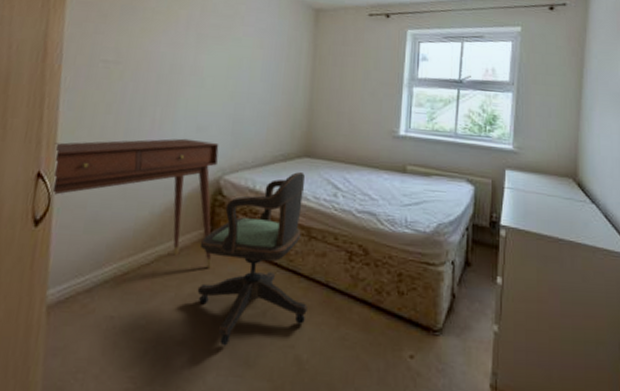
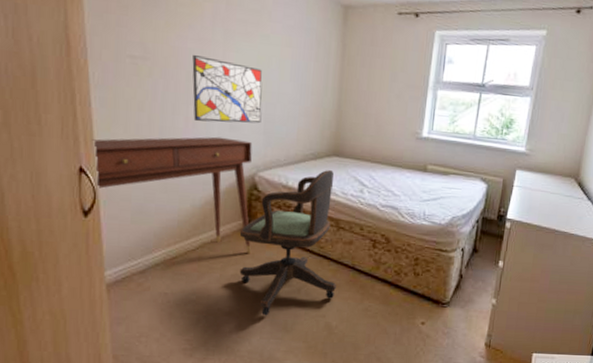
wall art: none [160,57,233,124] -> present [192,54,263,124]

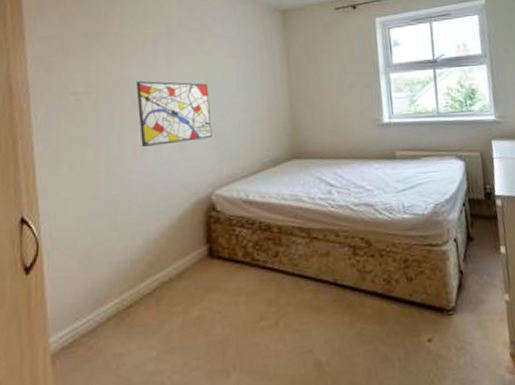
desk: present [92,136,253,254] -> none [34,158,217,288]
office chair: present [239,170,336,316] -> none [200,175,319,364]

